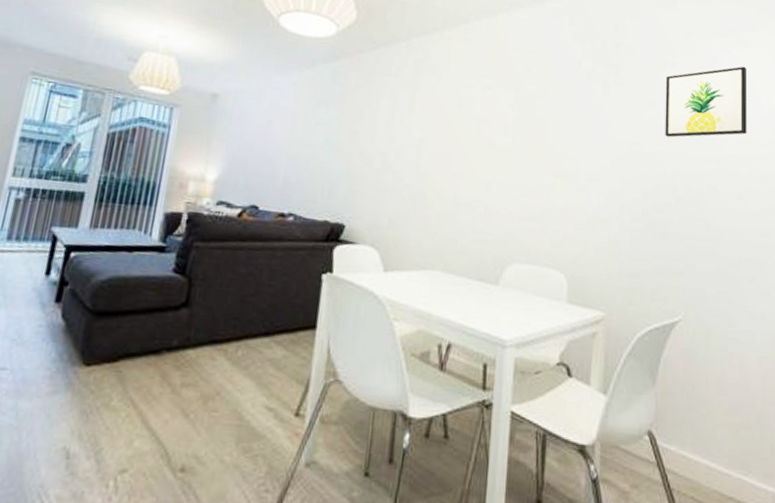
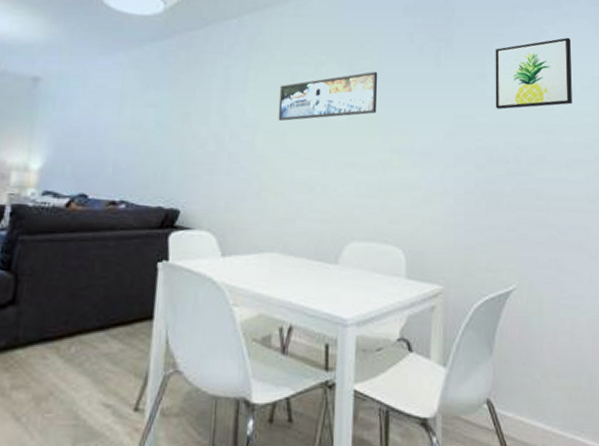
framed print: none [443,95,545,142] -> present [278,71,378,121]

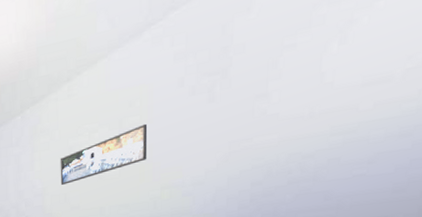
wall art: present [495,37,572,110] -> none [279,17,395,125]

